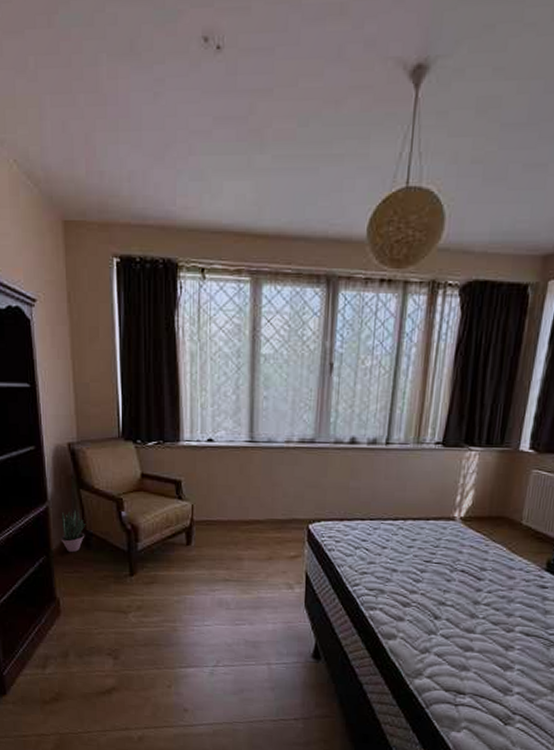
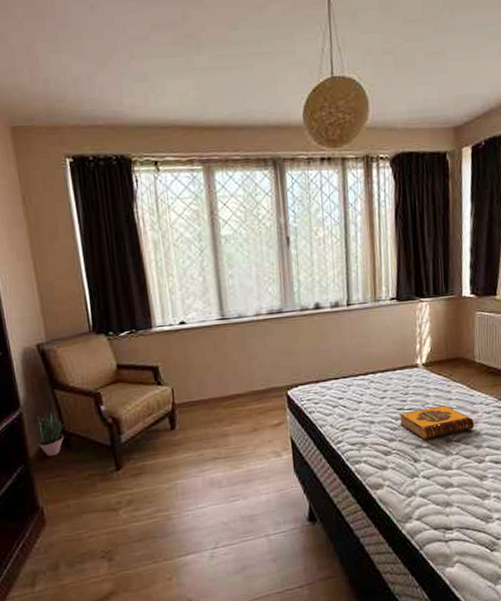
hardback book: none [425,564,510,598] -> present [399,405,475,440]

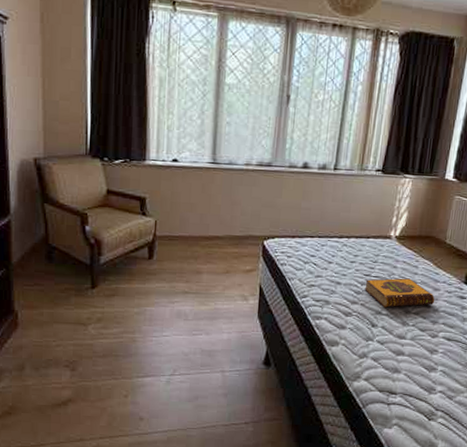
potted plant: present [36,411,66,457] -> none [22,223,51,266]

